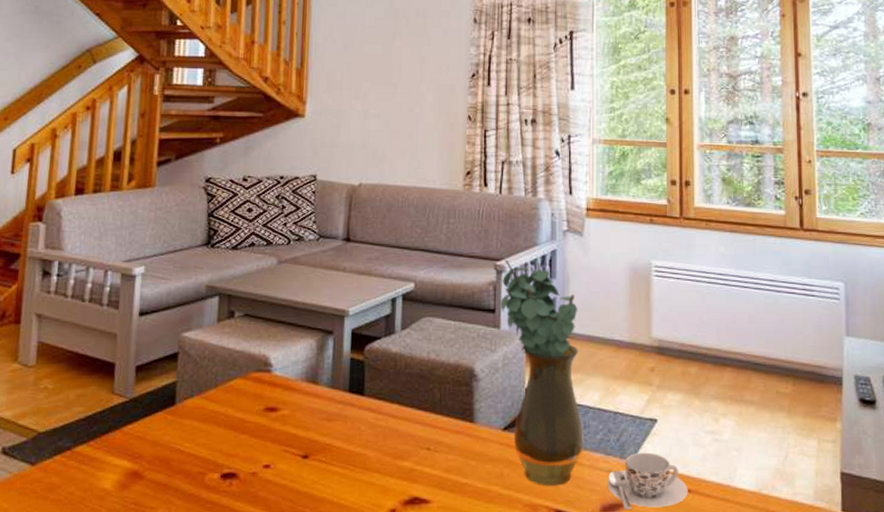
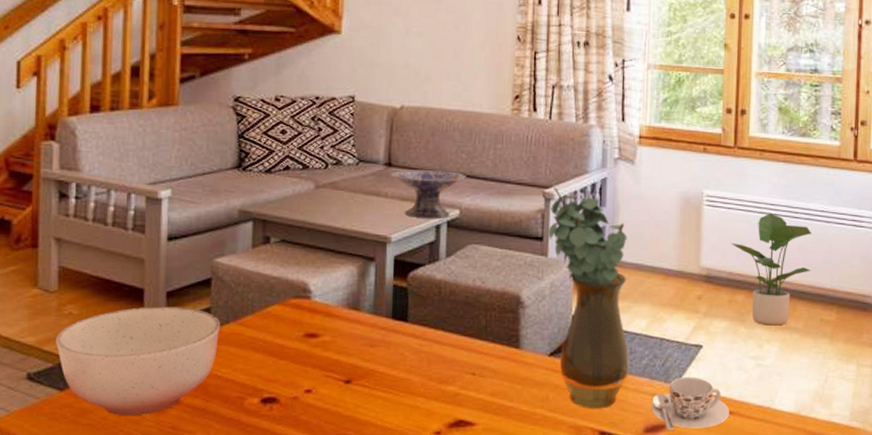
bowl: none [31,380,186,492] -> present [56,306,221,416]
decorative bowl: none [349,244,421,291] -> present [390,170,466,218]
potted plant: none [681,282,764,399] -> present [731,213,812,326]

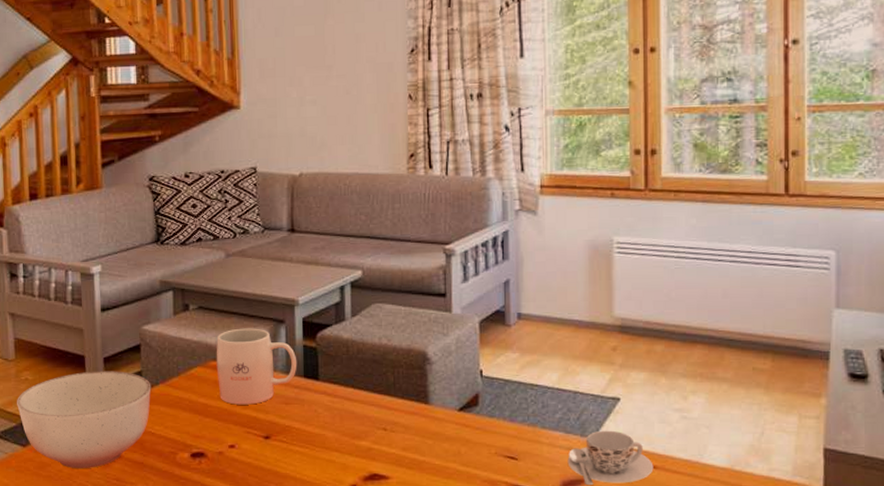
mug: none [296,264,386,347] -> present [216,328,297,405]
decorative bowl: present [390,170,466,218] -> none [294,233,366,280]
vase: present [548,187,629,409] -> none [451,243,542,463]
potted plant: present [731,213,812,326] -> none [646,257,739,376]

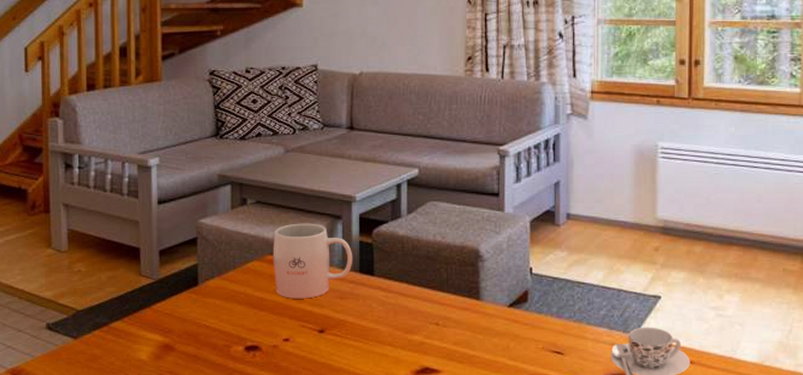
bowl: present [17,371,152,469] -> none [69,263,207,362]

